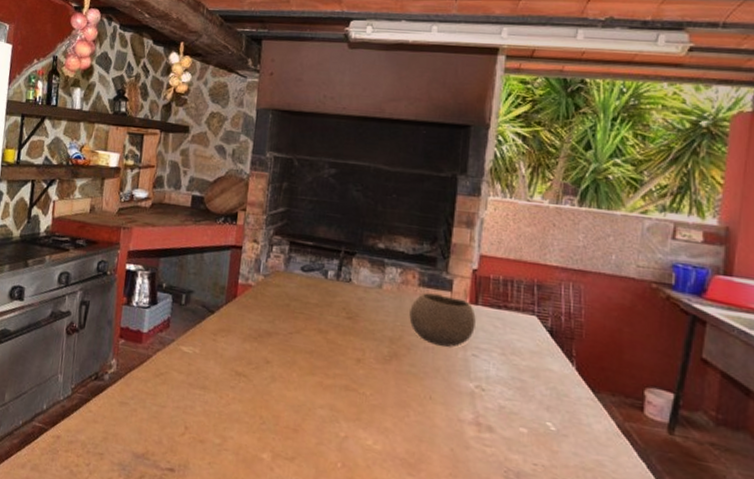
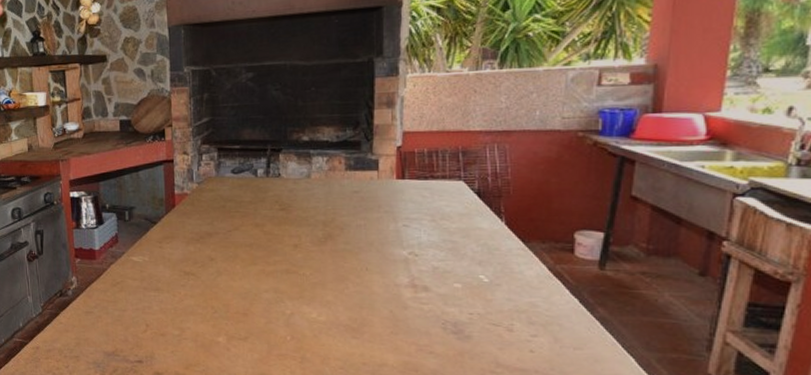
bowl: present [409,292,476,347] -> none [339,175,404,222]

